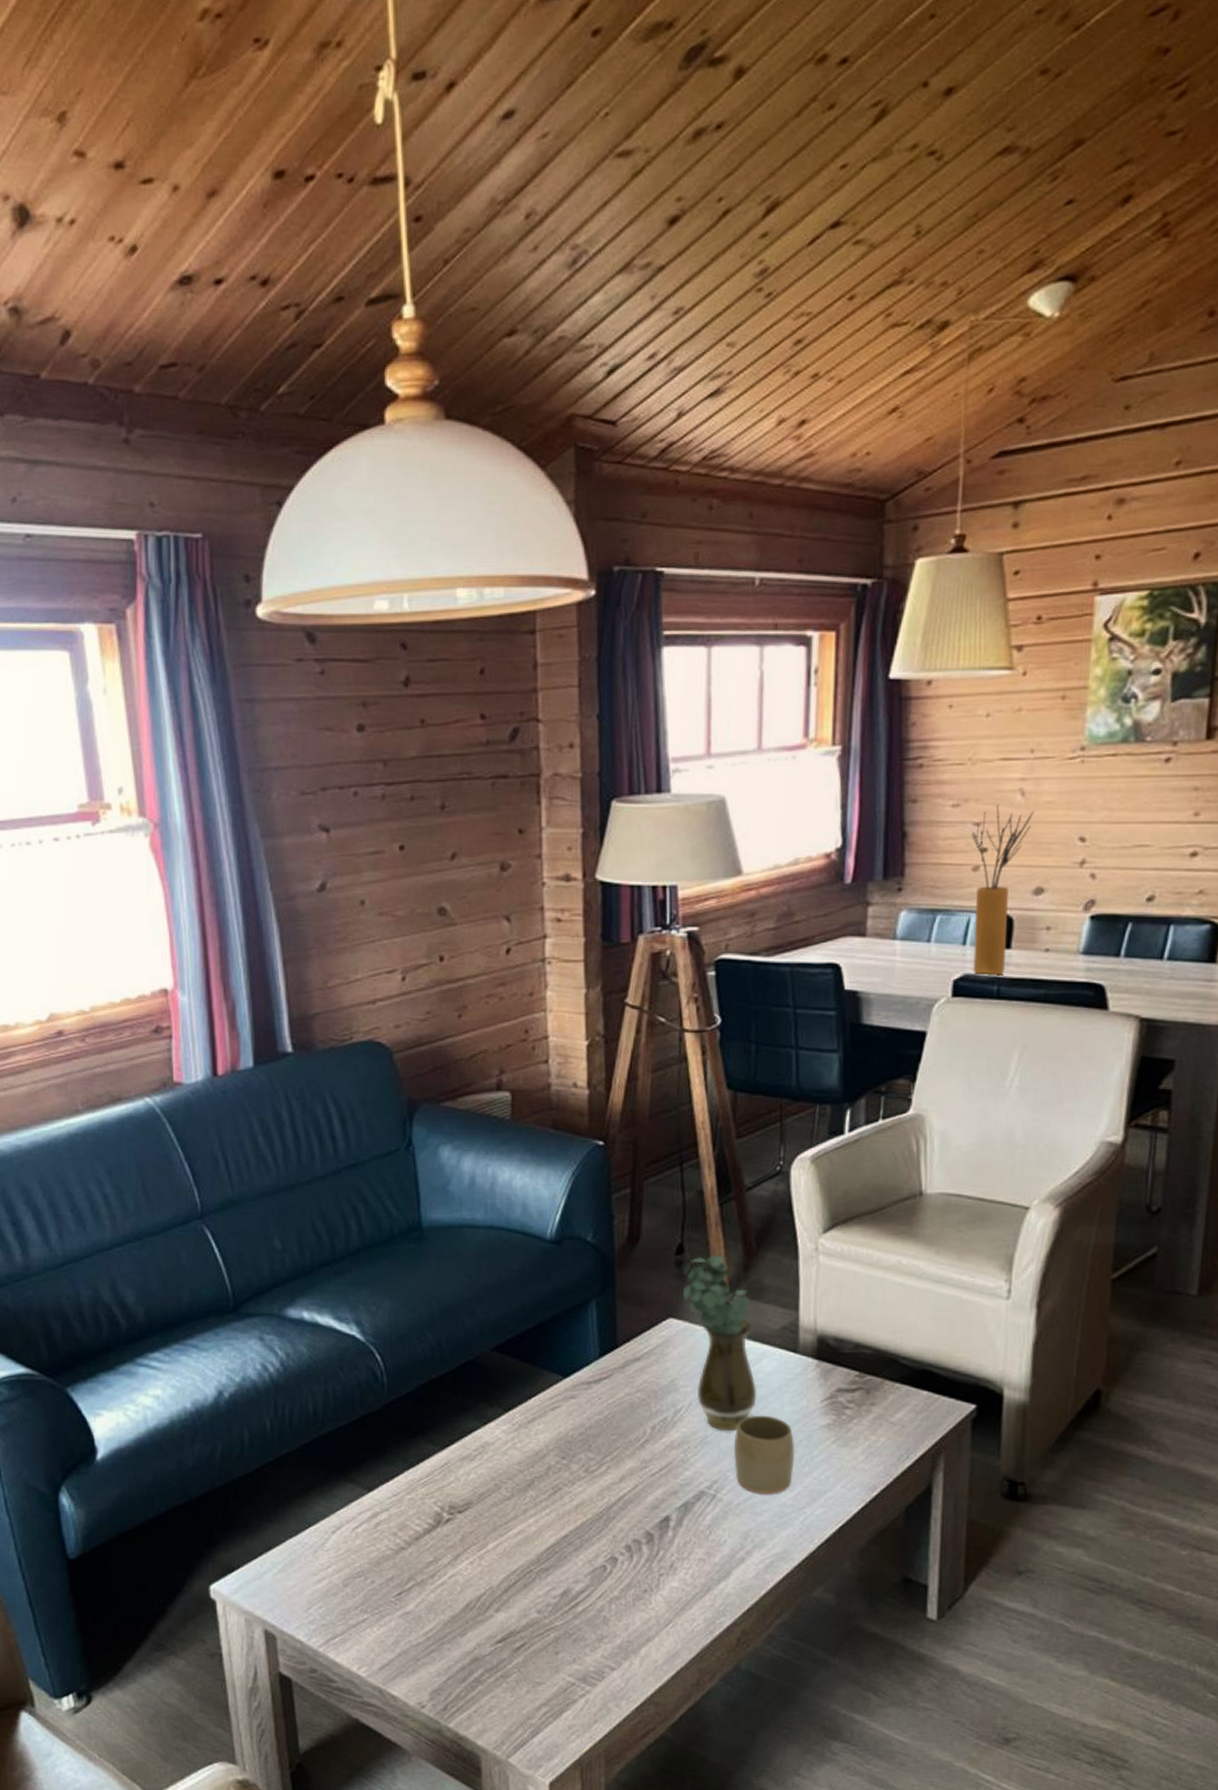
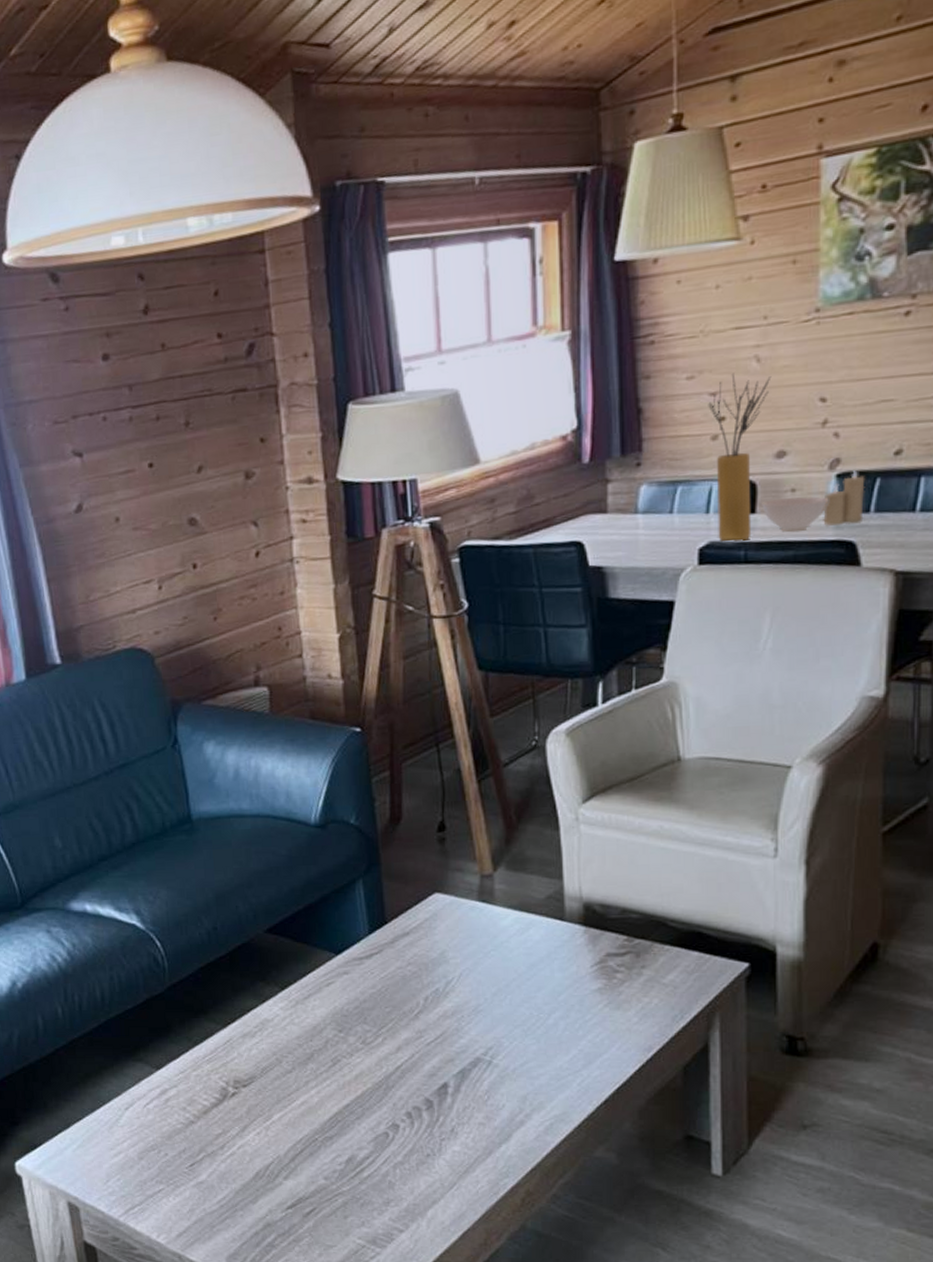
vase: present [683,1248,757,1432] -> none [446,824,527,999]
mug: present [734,1415,795,1494] -> none [507,982,568,1058]
bowl: none [1017,936,1082,971] -> present [762,496,829,533]
candle: none [1074,913,1118,968] -> present [823,470,865,527]

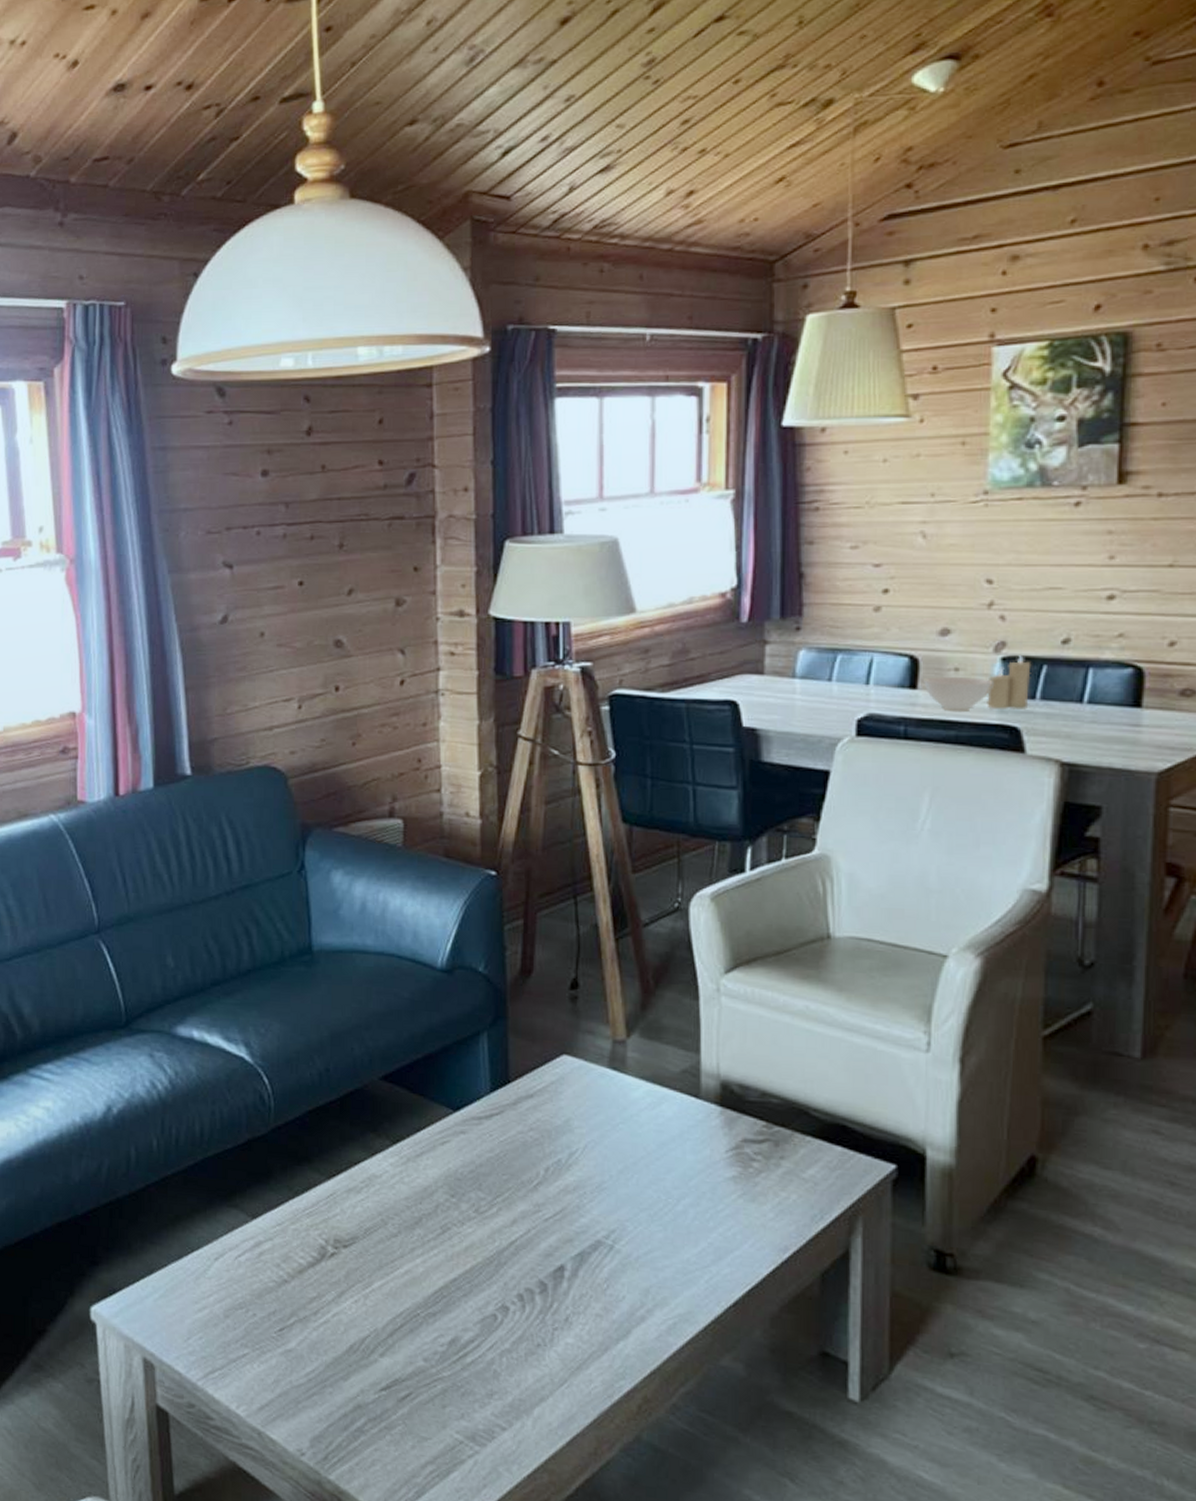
vase: present [708,373,772,543] -> none [871,546,937,717]

